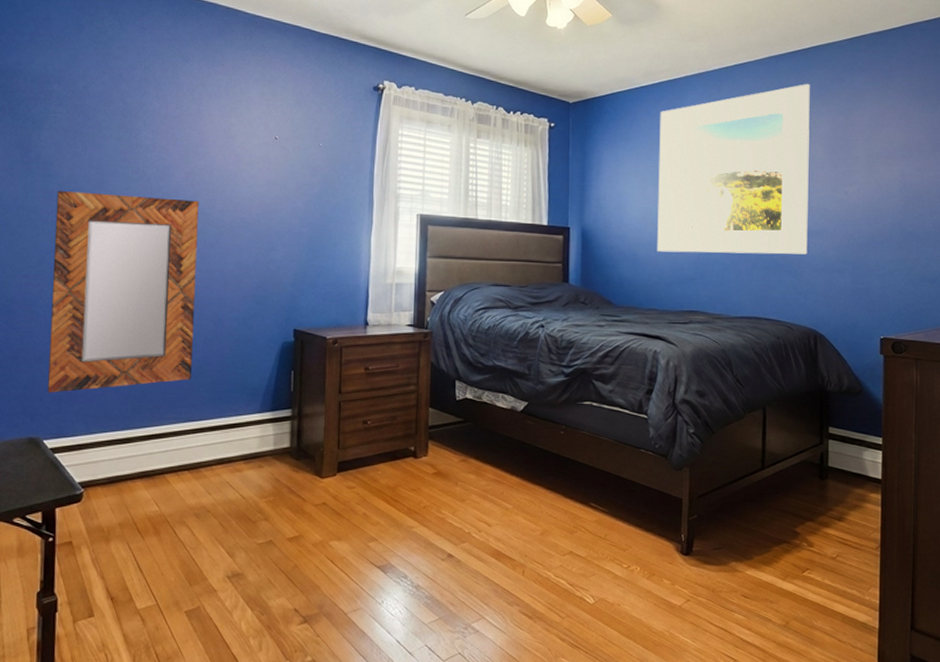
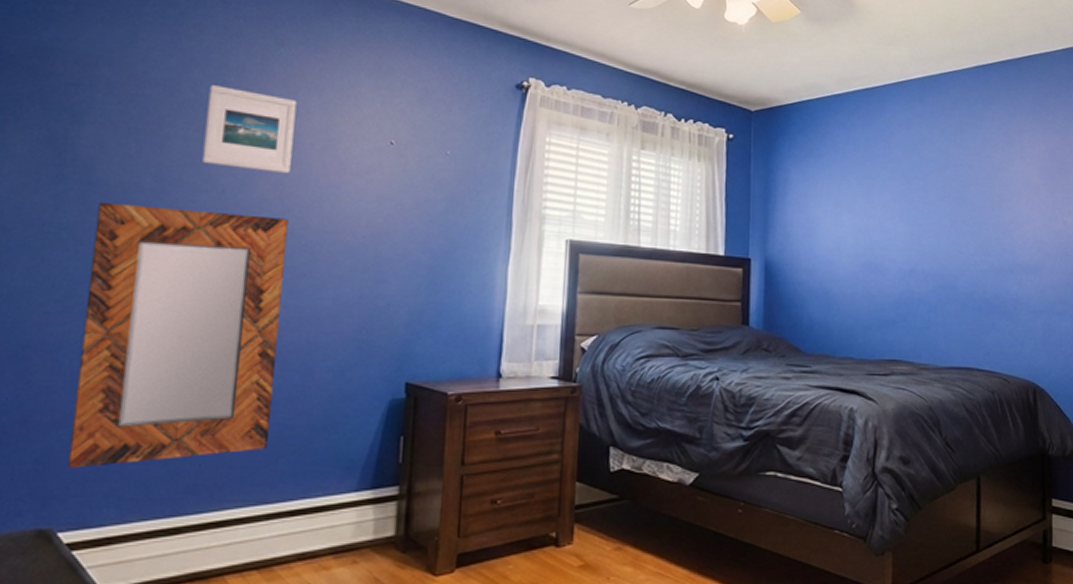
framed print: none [131,95,201,166] -> present [202,85,297,174]
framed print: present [657,84,810,255] -> none [853,98,1024,294]

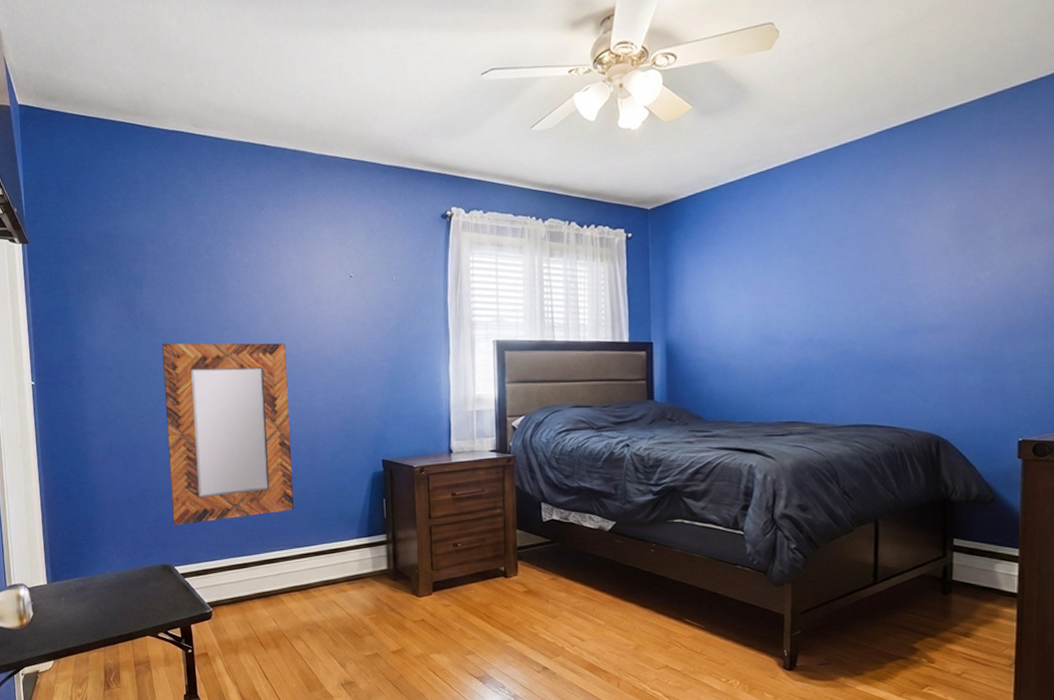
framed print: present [202,85,297,174] -> none [219,247,282,310]

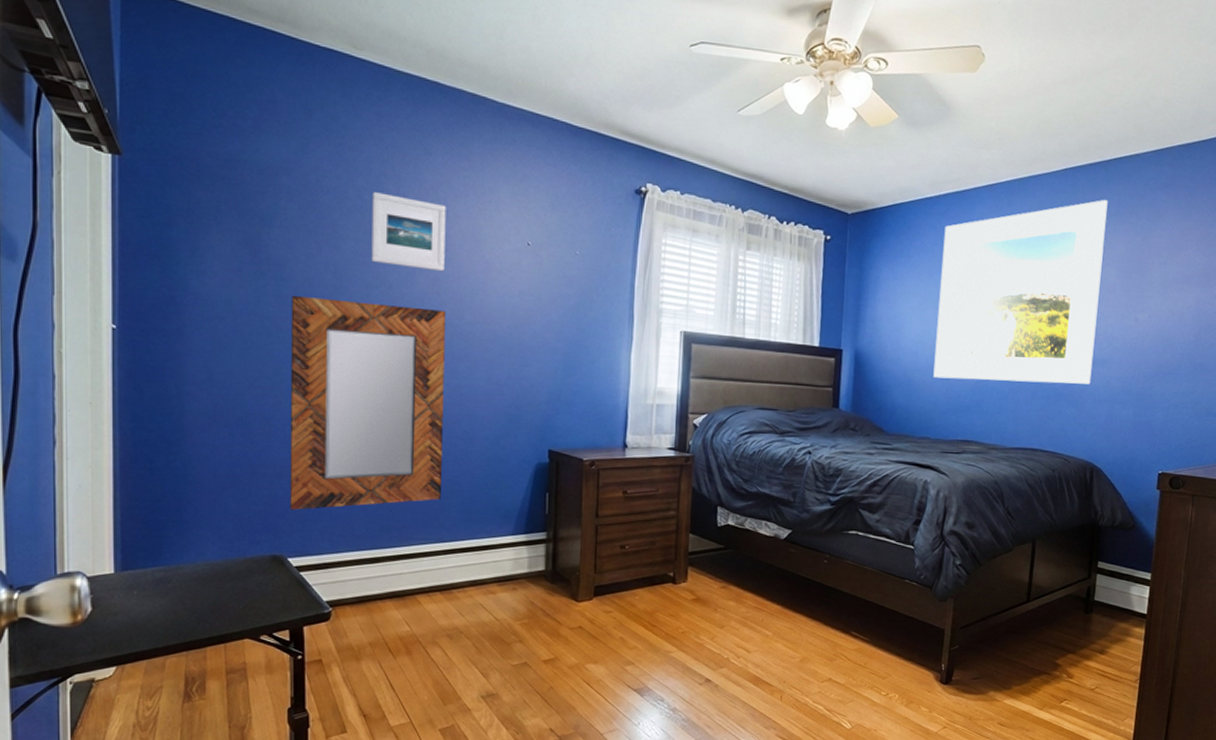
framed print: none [219,247,282,310] -> present [371,192,446,272]
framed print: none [750,158,932,361] -> present [933,200,1108,385]

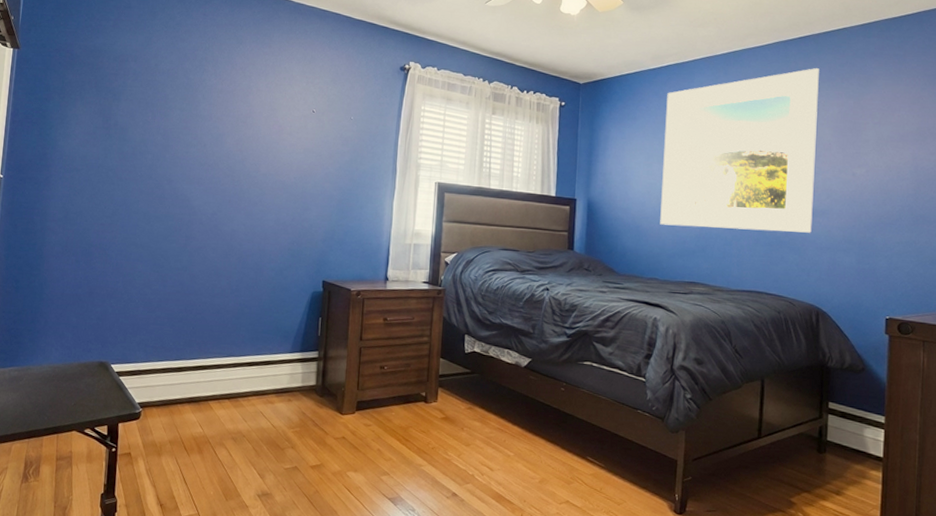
home mirror: present [290,295,446,510] -> none [116,152,246,325]
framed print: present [371,192,446,272] -> none [192,73,251,134]

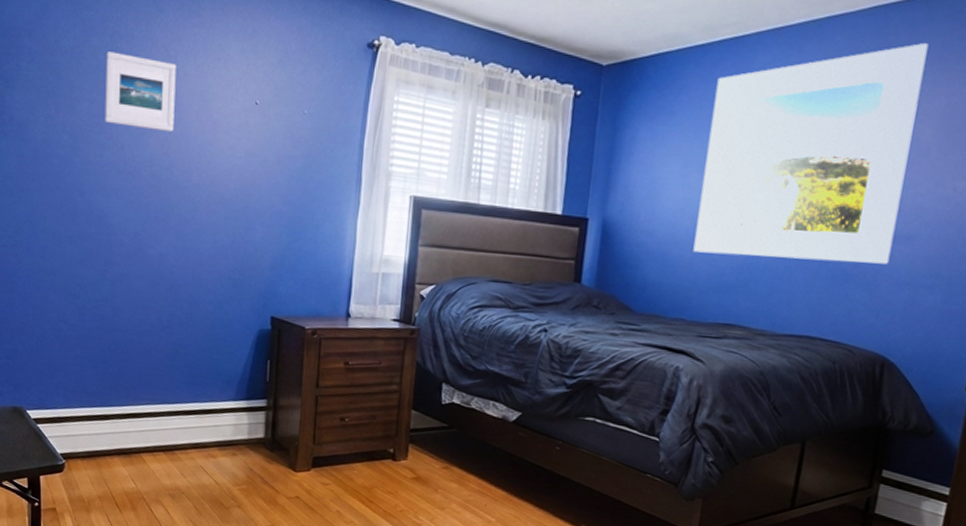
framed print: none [192,73,251,134] -> present [105,51,176,133]

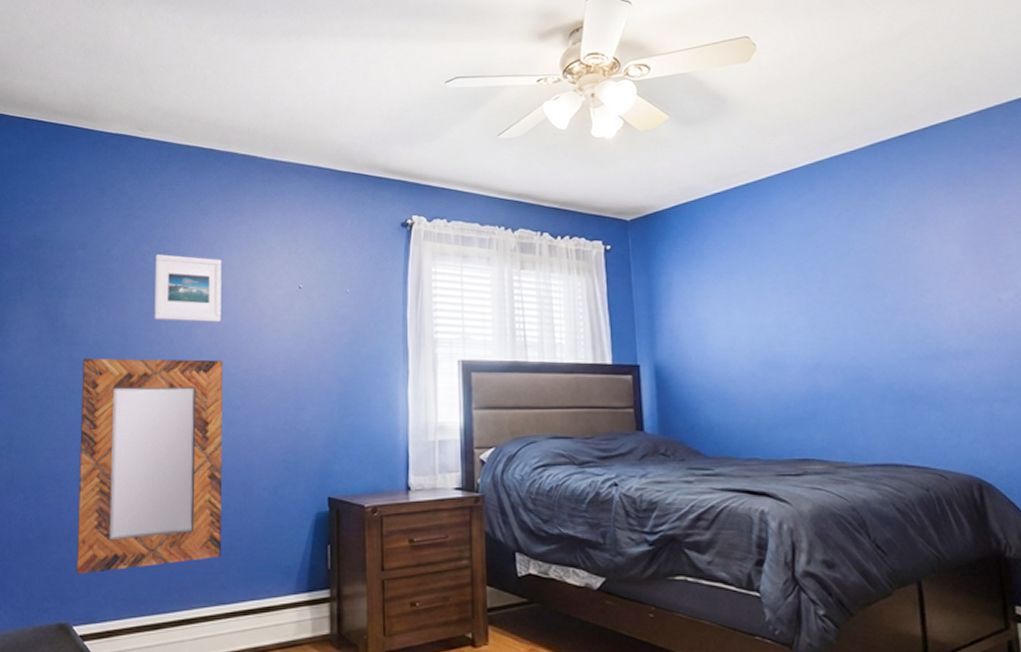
home mirror: none [29,155,174,365] -> present [76,358,223,574]
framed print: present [693,43,929,265] -> none [739,171,955,388]

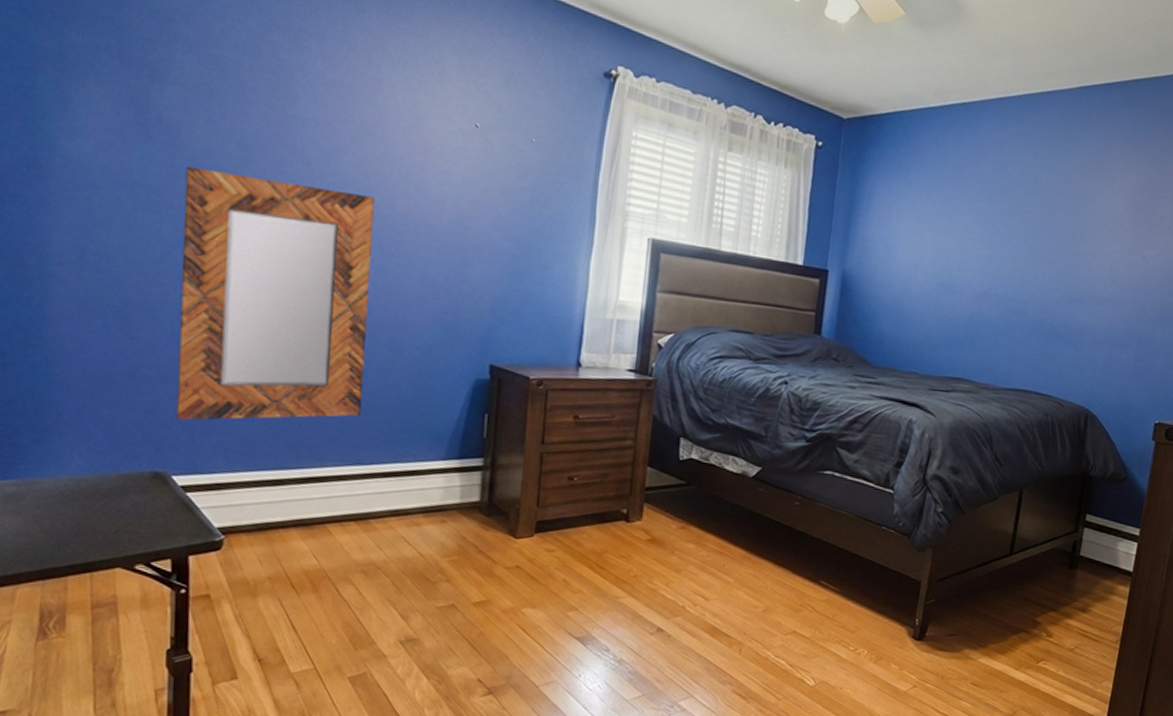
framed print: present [154,254,222,323] -> none [286,50,380,151]

